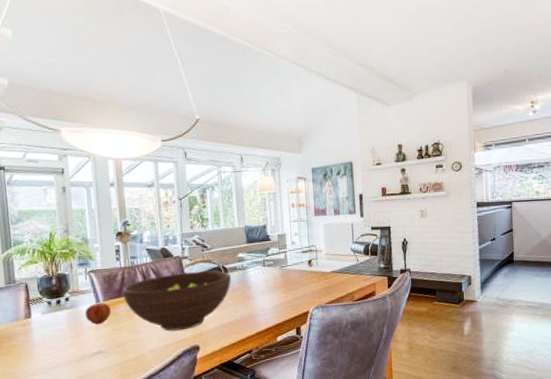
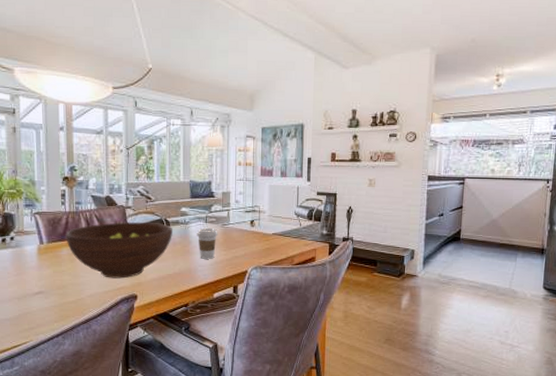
apple: present [85,303,111,325] -> none [28,245,54,266]
coffee cup: none [255,271,277,303] -> present [196,227,218,259]

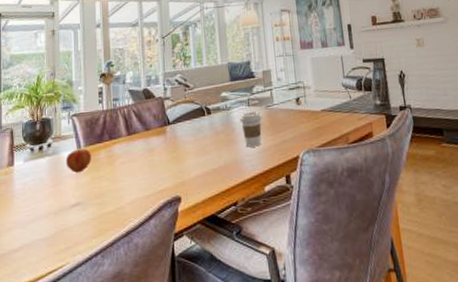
apple: none [28,245,54,266] -> present [65,148,91,173]
fruit bowl: present [66,222,172,279] -> none [103,112,214,180]

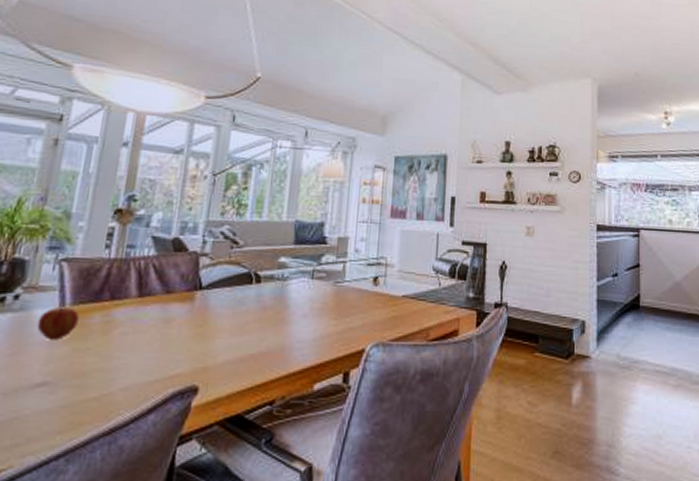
coffee cup: present [239,111,263,147] -> none [297,286,328,332]

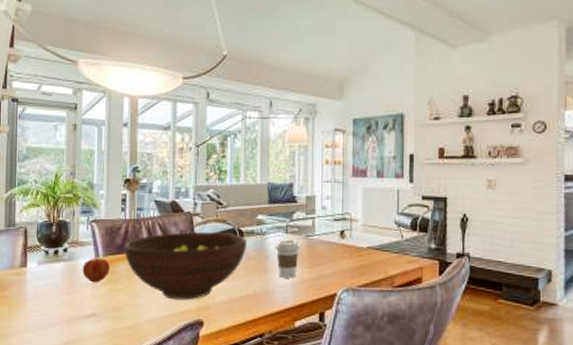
fruit bowl: none [101,276,264,361] -> present [124,232,247,300]
coffee cup: none [297,286,328,332] -> present [275,239,301,278]

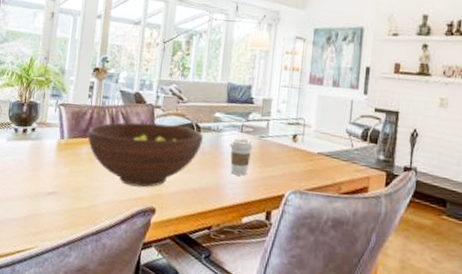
apple: present [82,258,110,283] -> none [47,139,73,163]

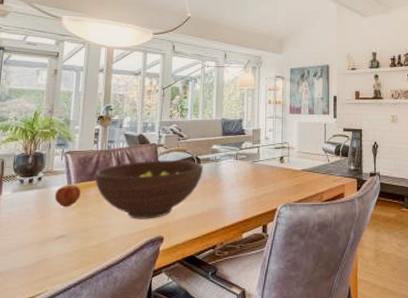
apple: none [47,139,73,163] -> present [54,185,81,207]
coffee cup: present [229,138,254,176] -> none [227,164,248,197]

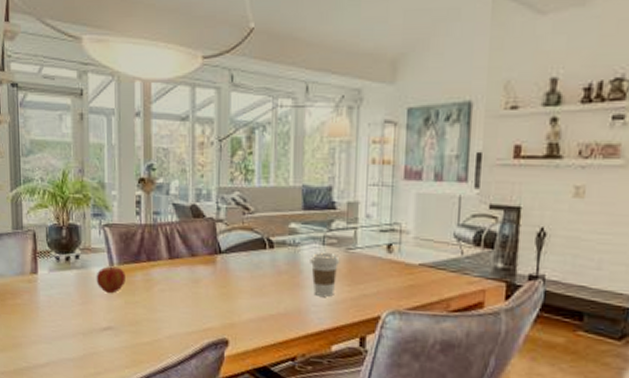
fruit bowl: present [95,161,203,219] -> none [140,240,277,317]
coffee cup: none [227,164,248,197] -> present [310,252,340,297]

